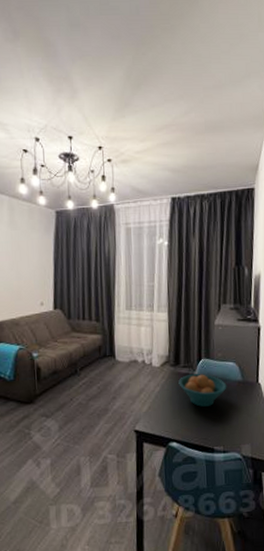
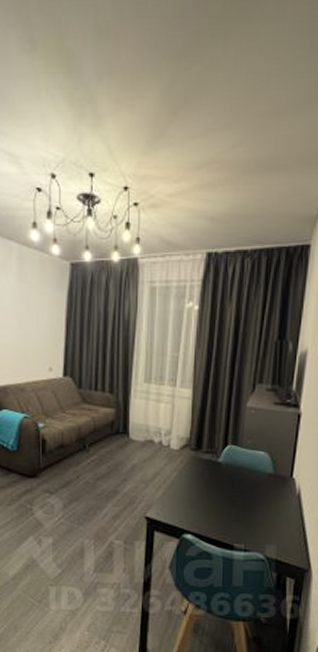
fruit bowl: present [178,374,227,407] -> none [199,461,255,499]

